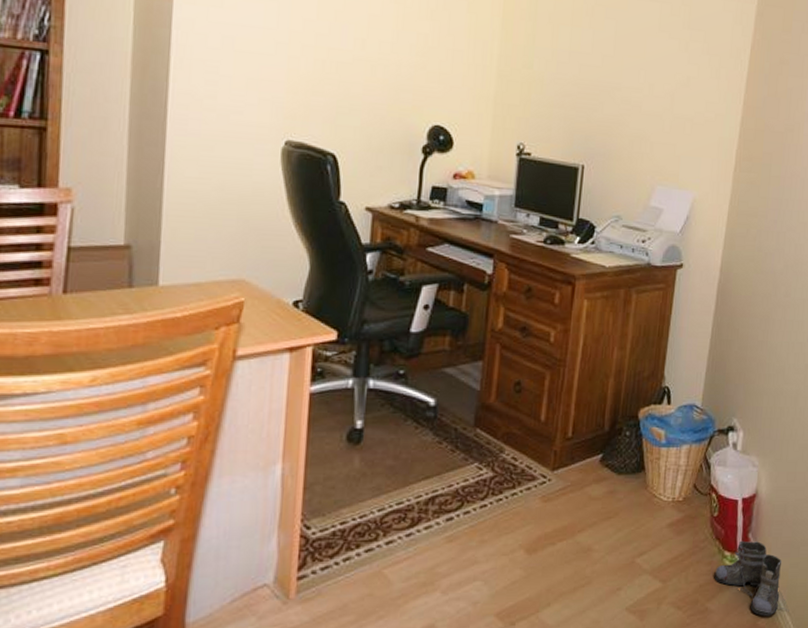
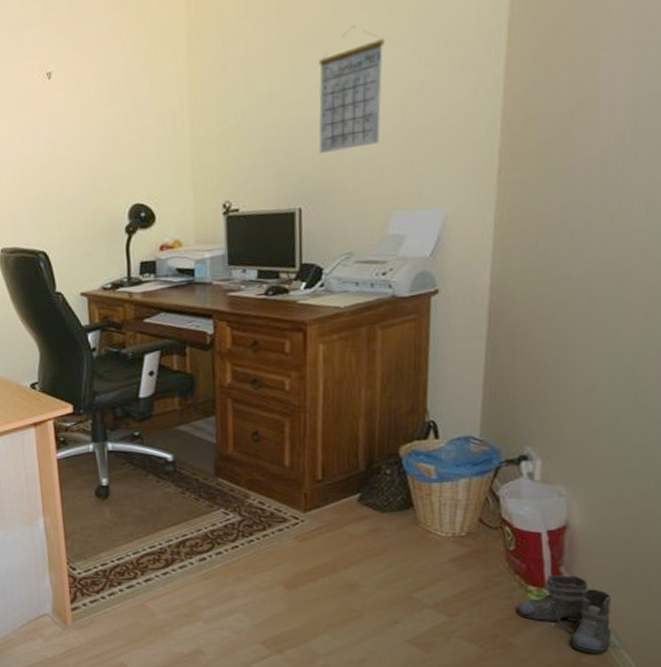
calendar: none [604,12,665,121] -> present [319,26,385,153]

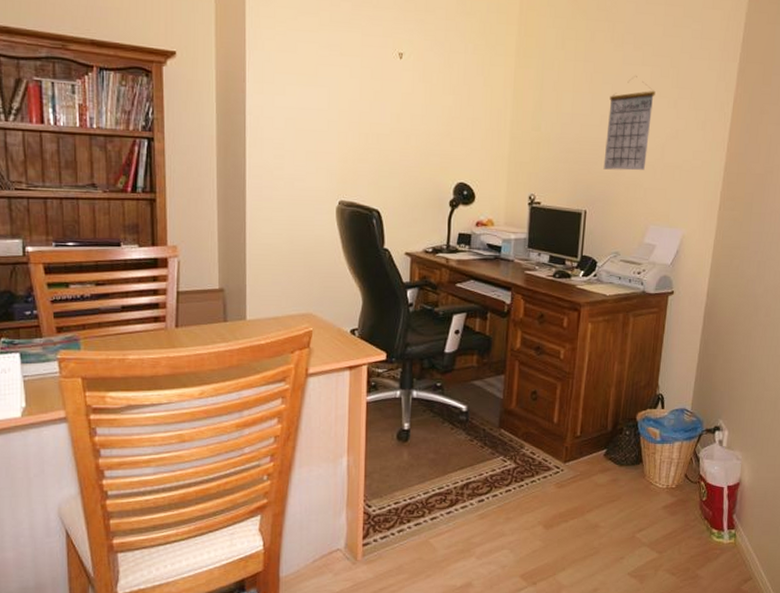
boots: present [516,574,628,654] -> none [703,520,769,583]

